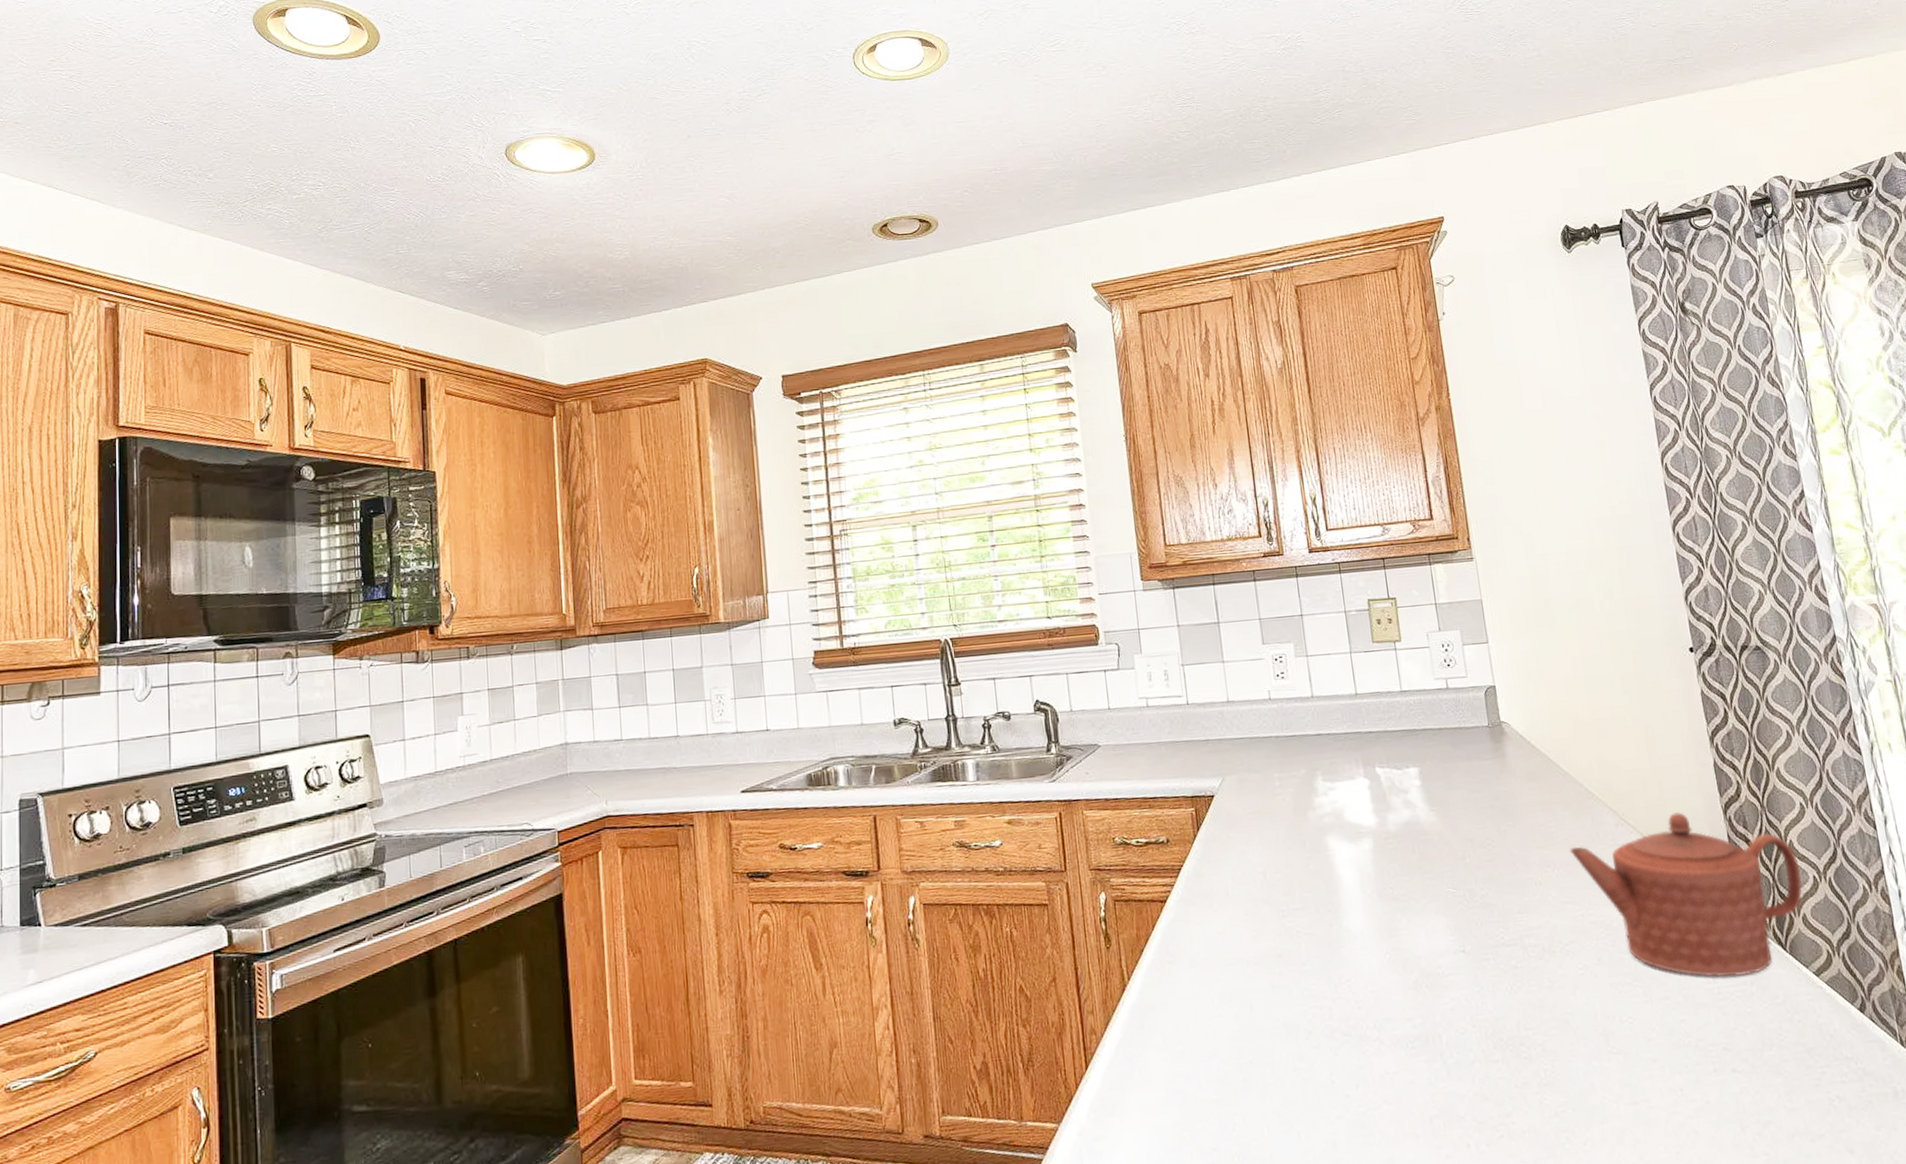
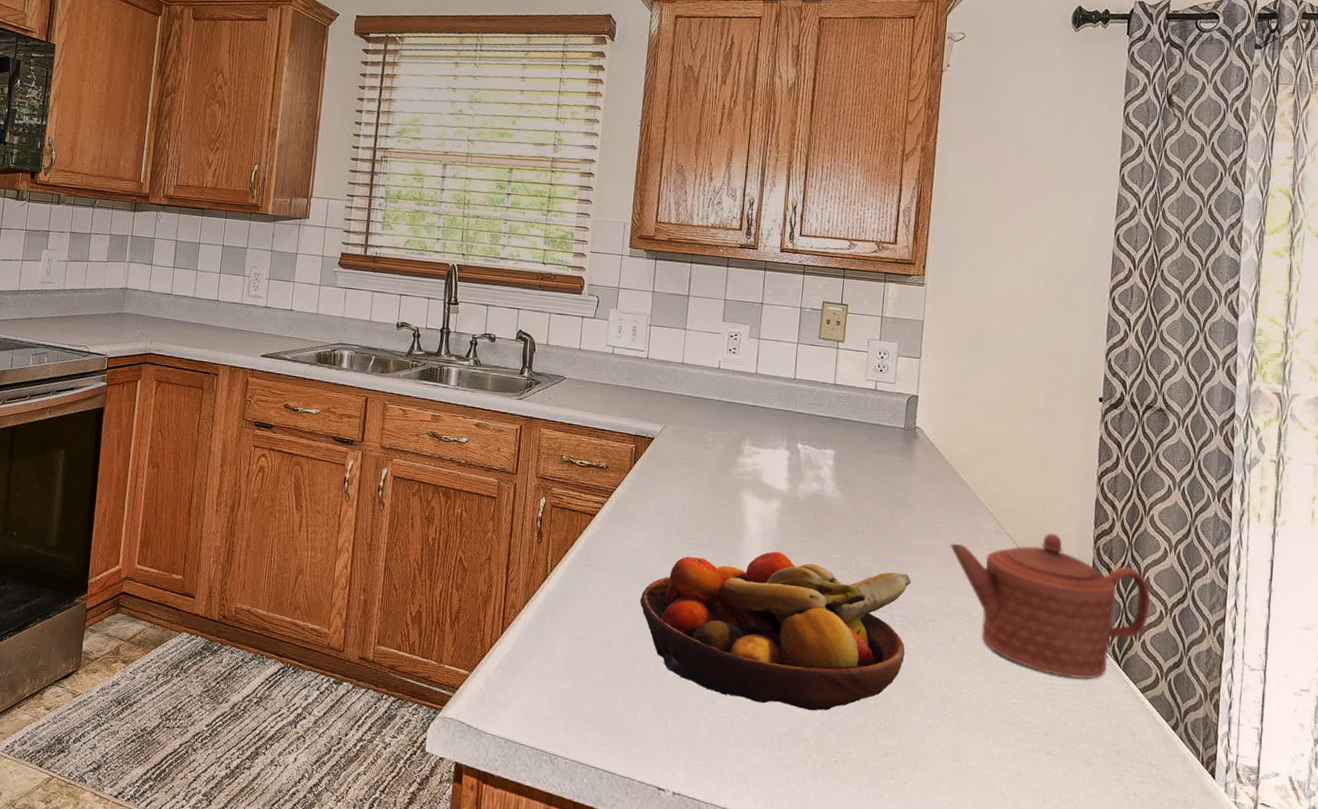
fruit bowl: none [1237,894,1550,1086] -> present [639,551,912,711]

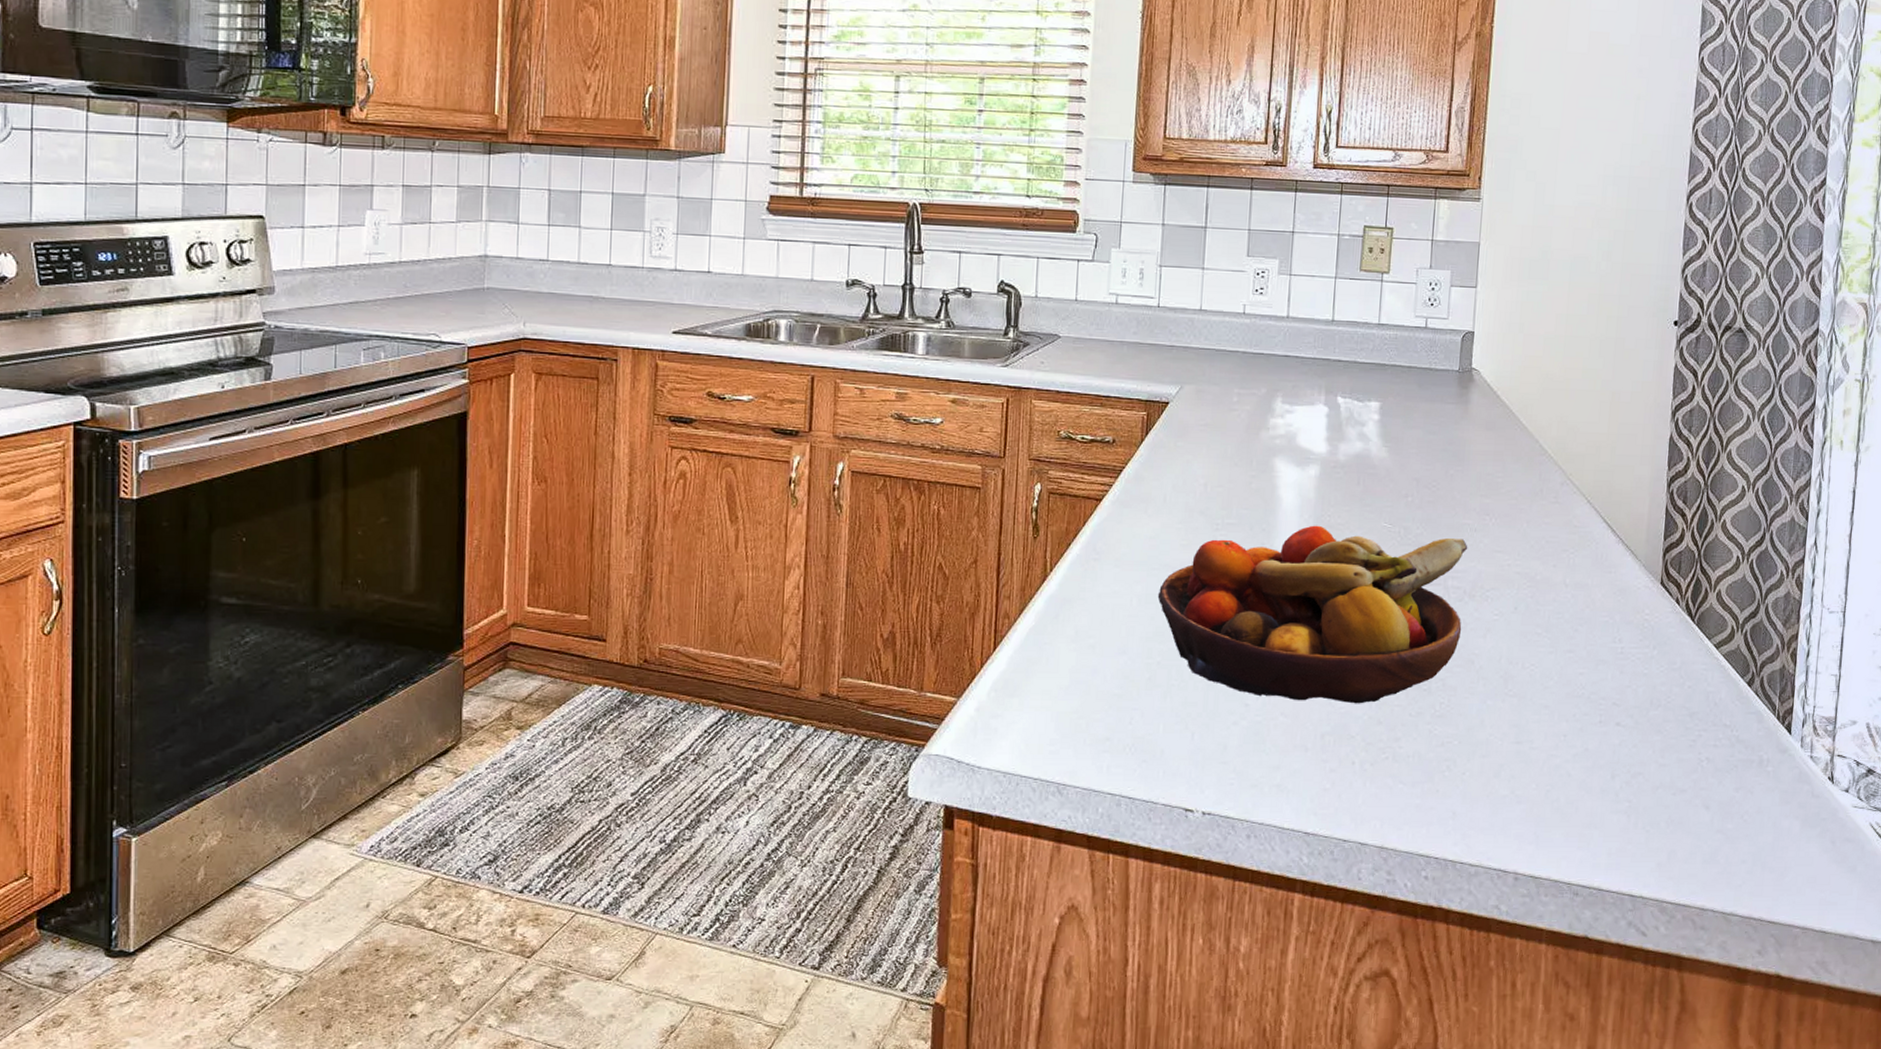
teapot: present [951,533,1151,679] -> none [1511,479,1727,640]

